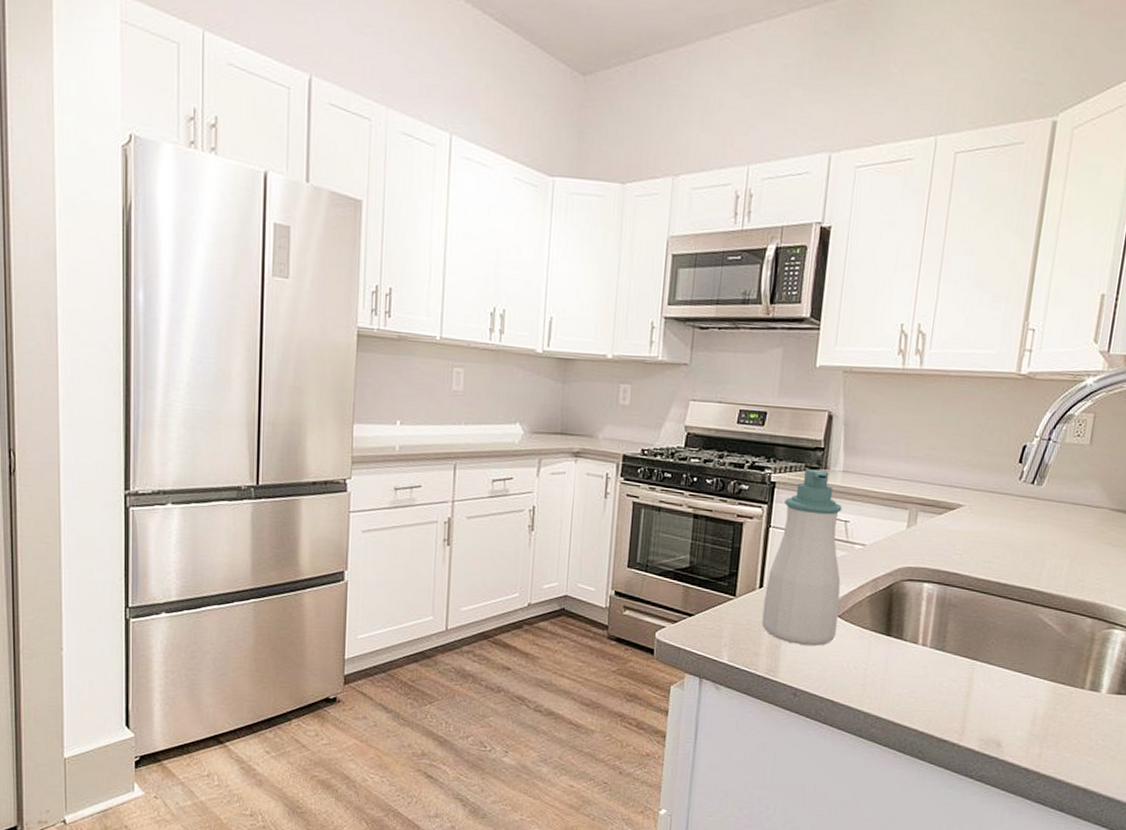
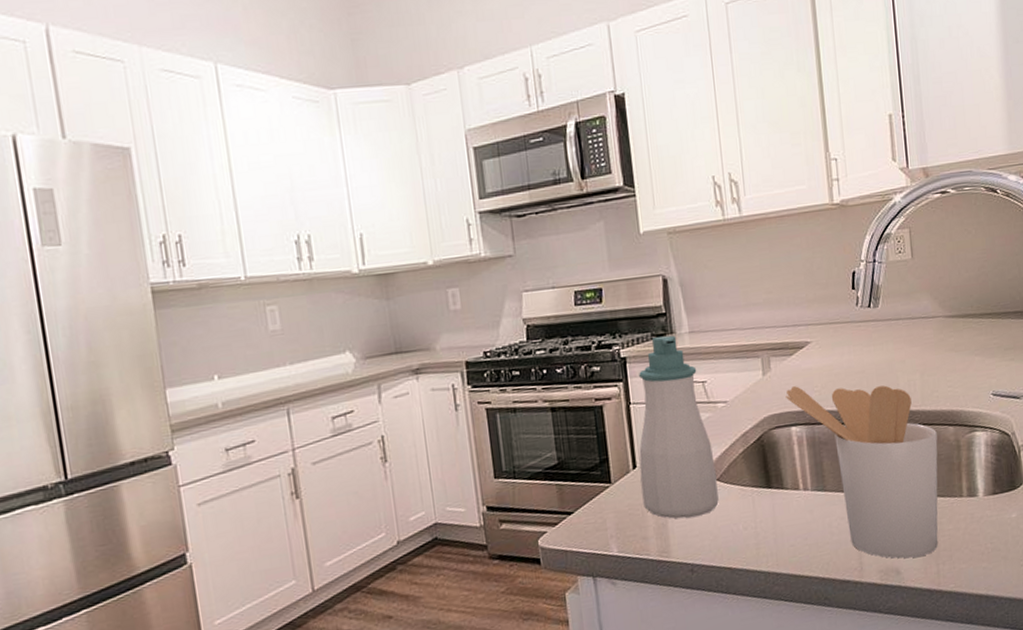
utensil holder: none [925,545,1073,736] -> present [786,385,938,559]

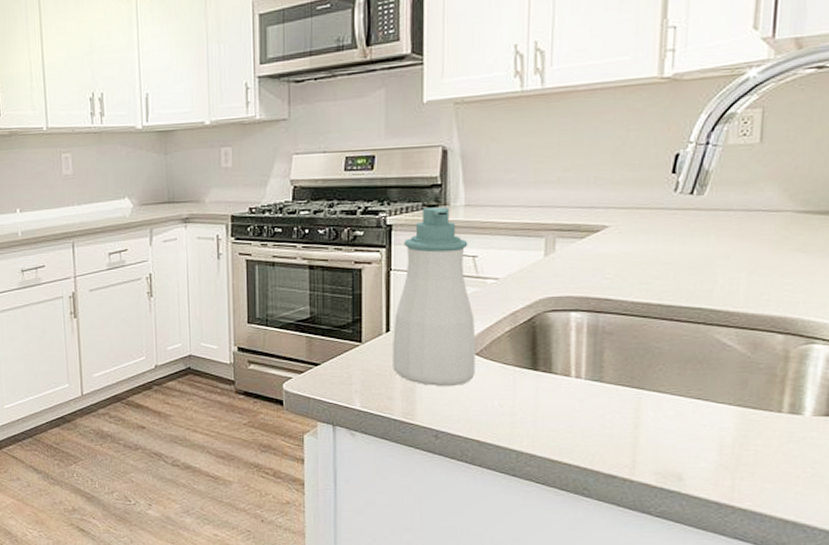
utensil holder: present [786,385,938,559] -> none [569,271,759,466]

